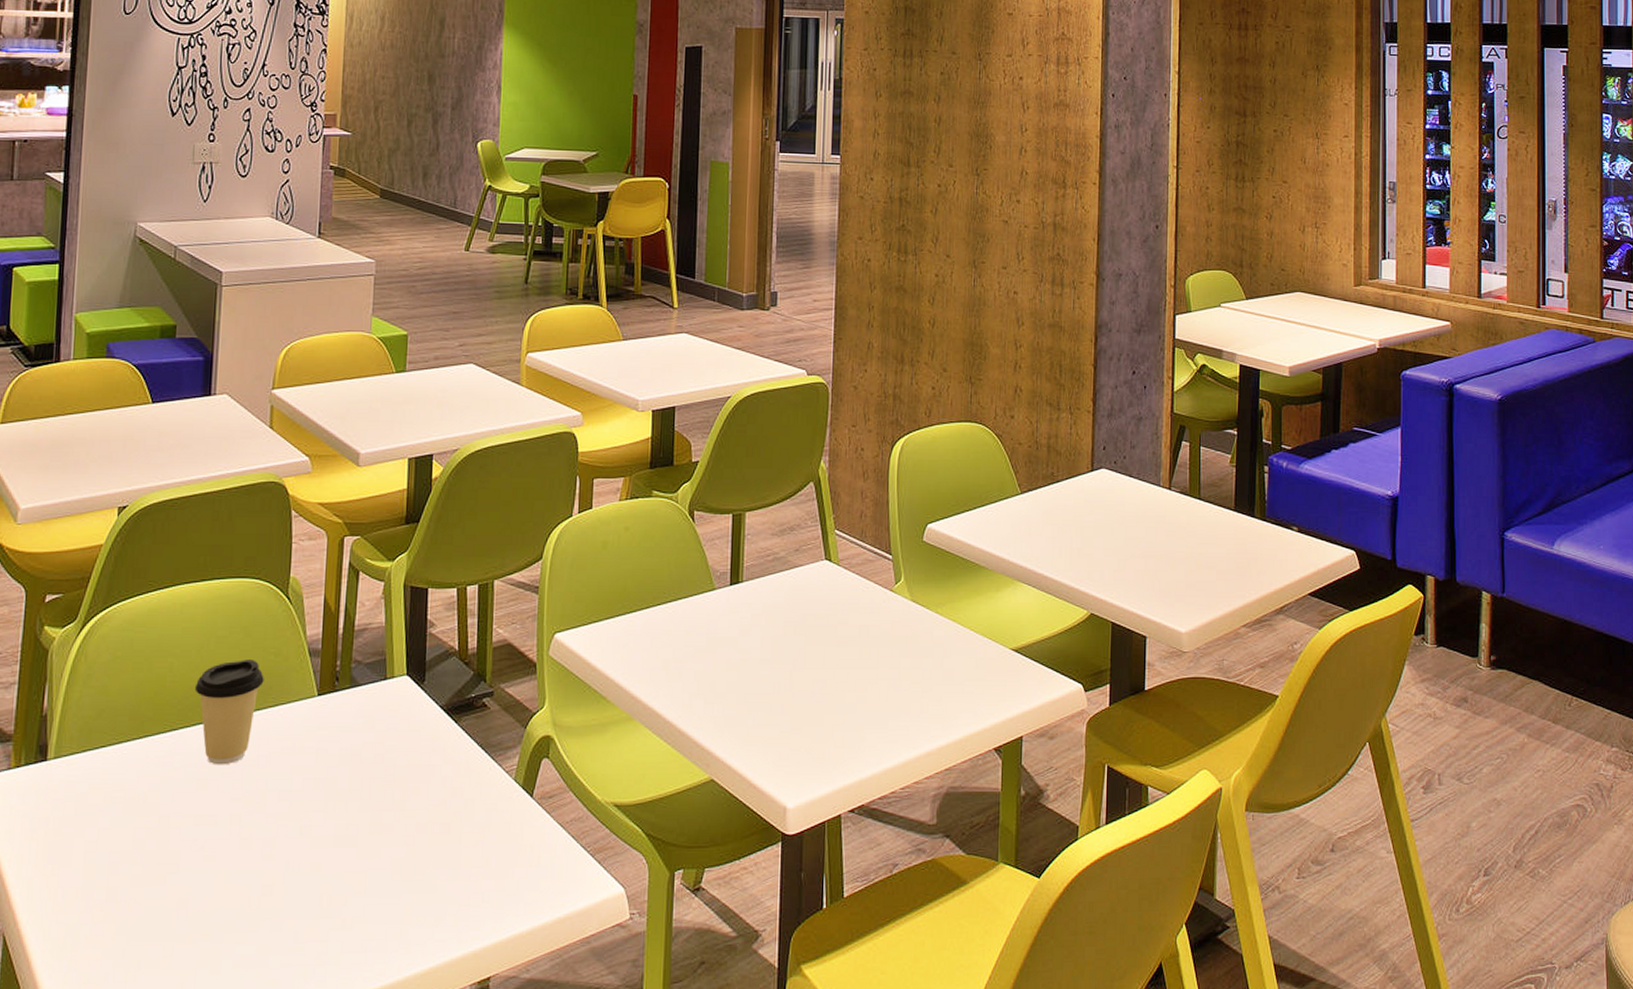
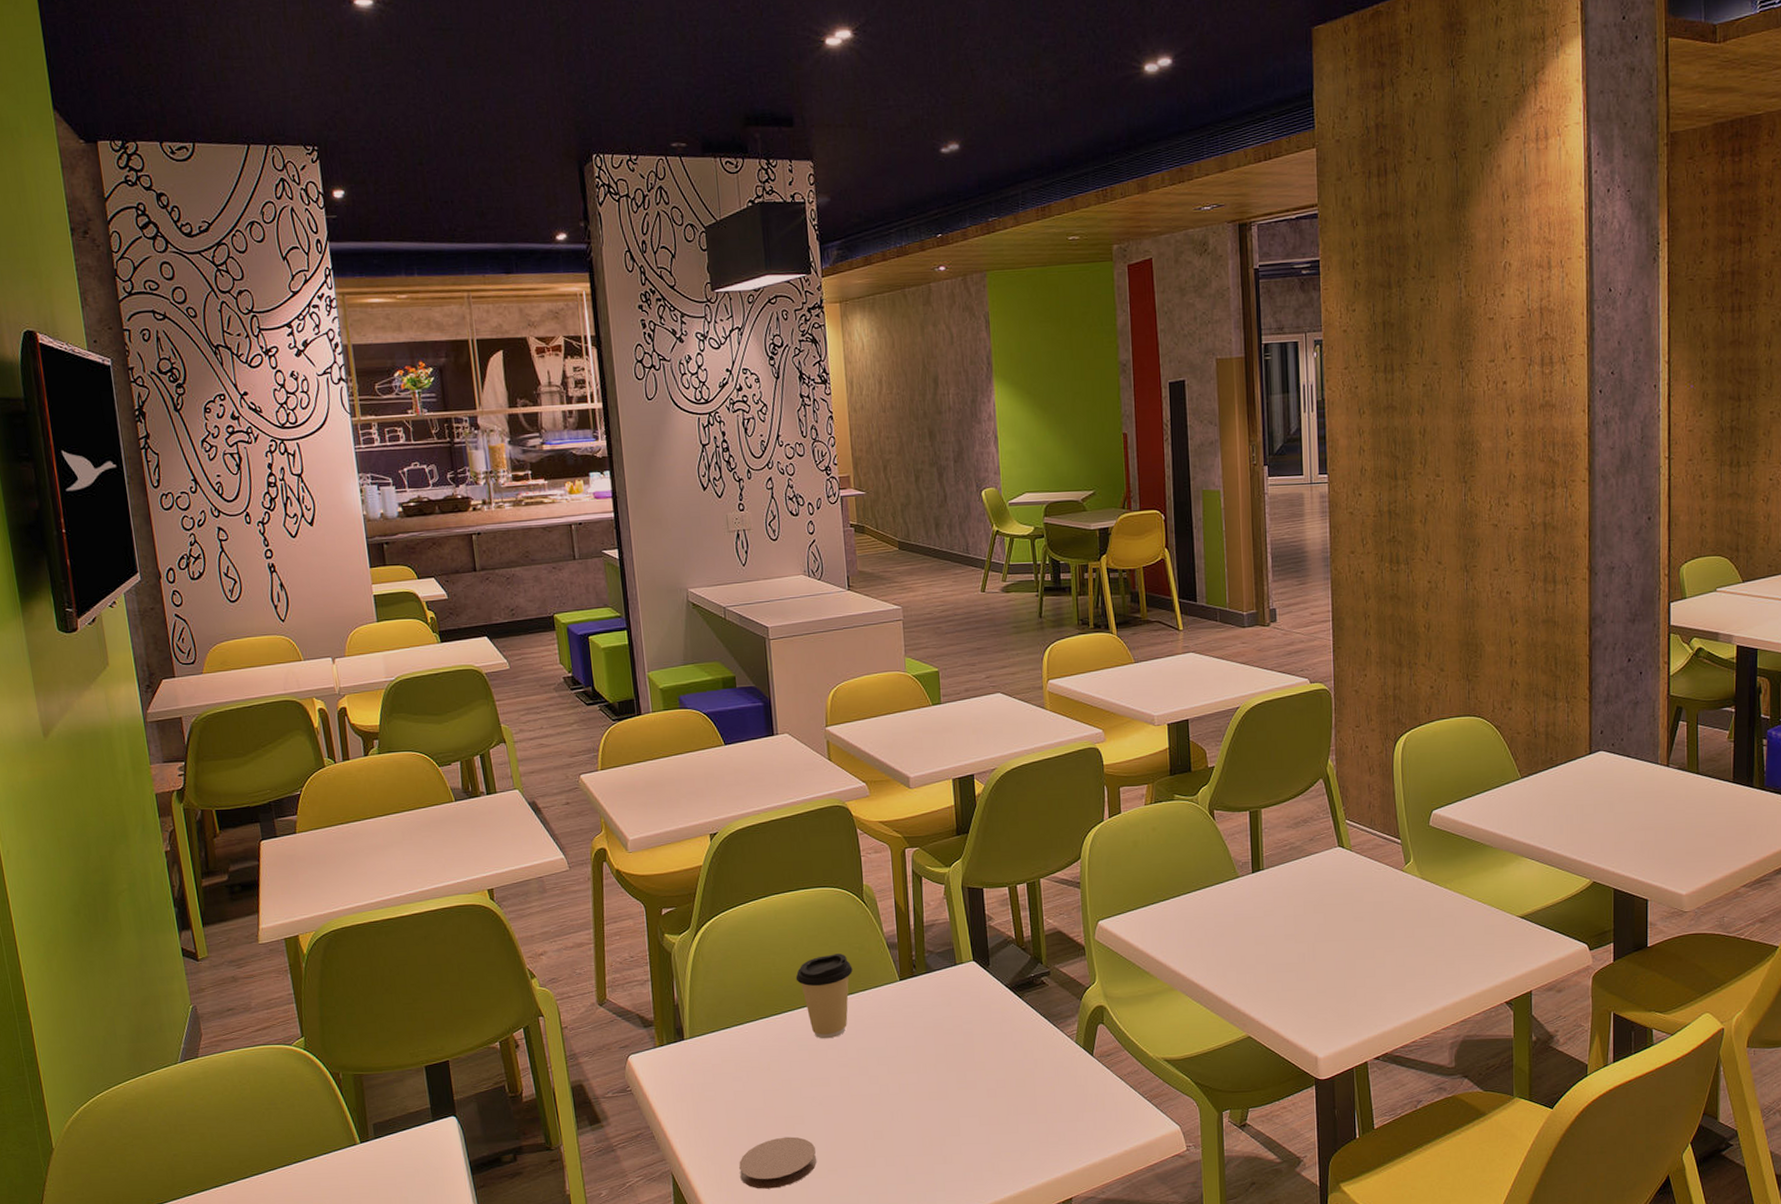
coaster: none [89,889,188,958] -> present [739,1136,816,1189]

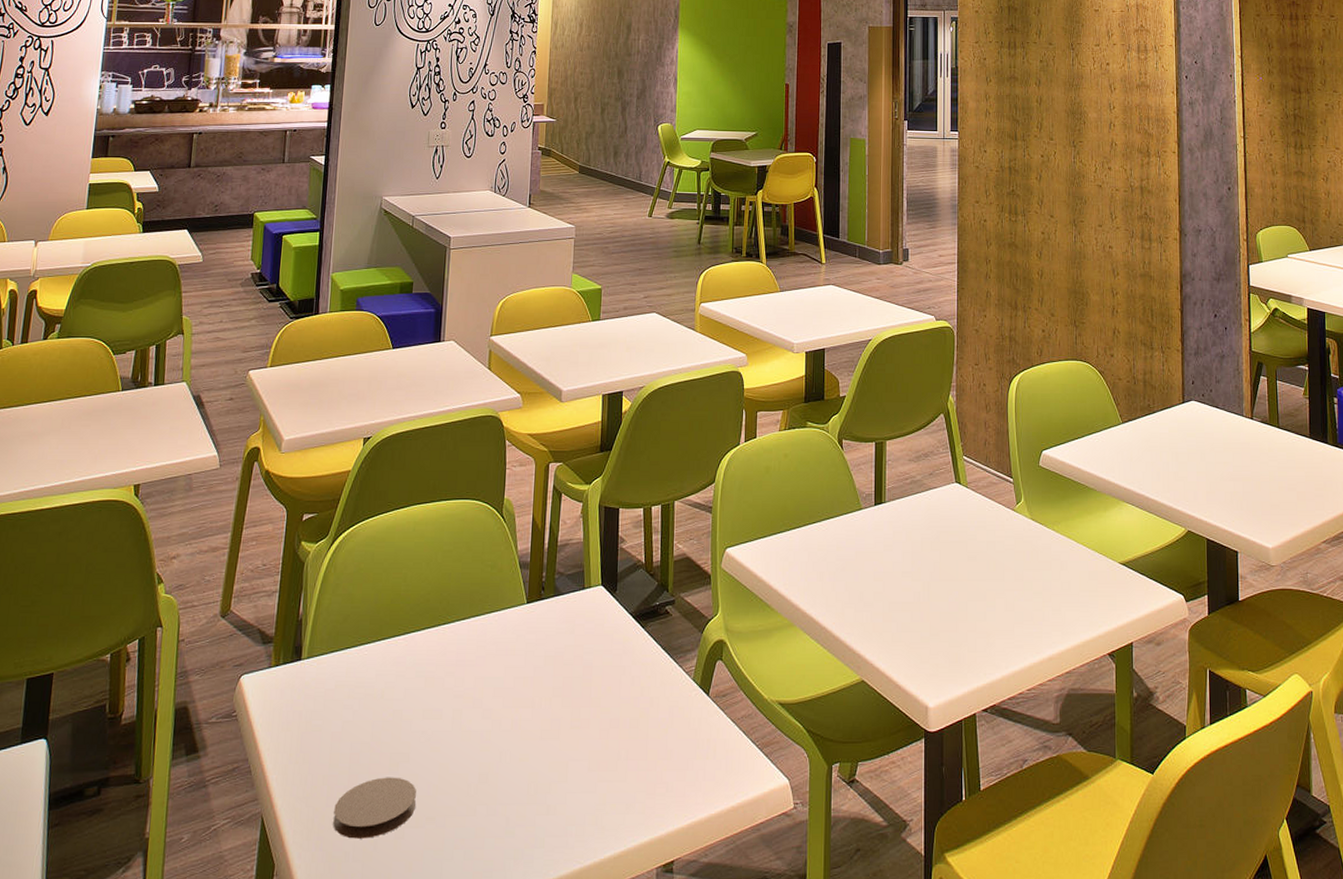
coffee cup: present [795,953,853,1039] -> none [424,571,482,665]

